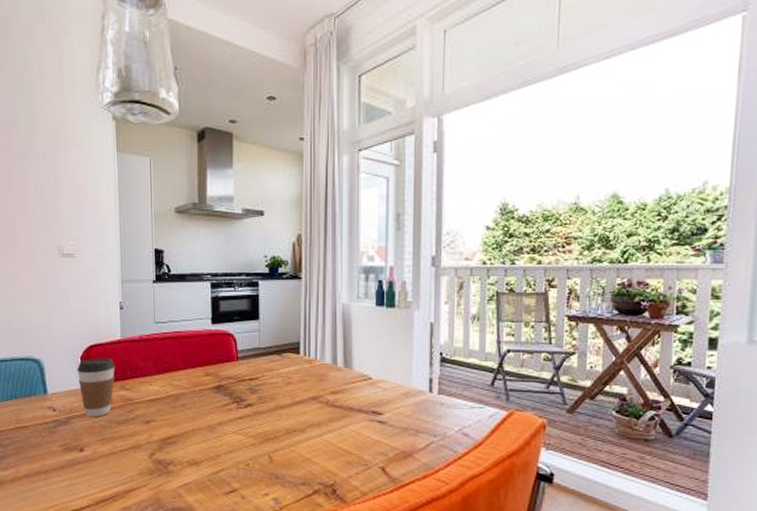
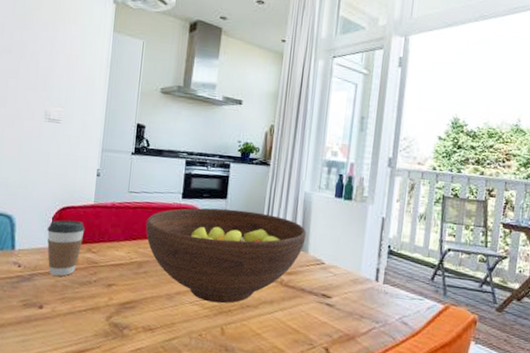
fruit bowl: none [177,330,349,431] -> present [145,208,307,304]

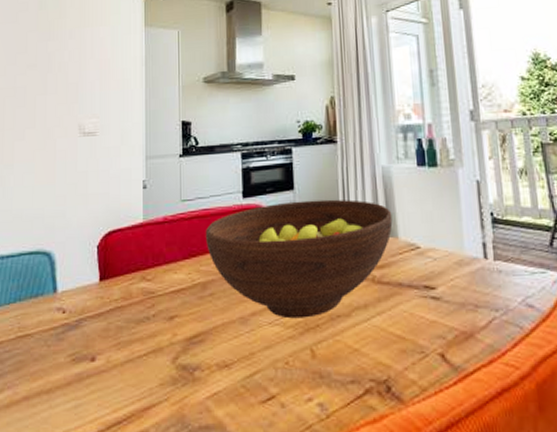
coffee cup: present [47,220,85,276] -> none [93,245,136,317]

